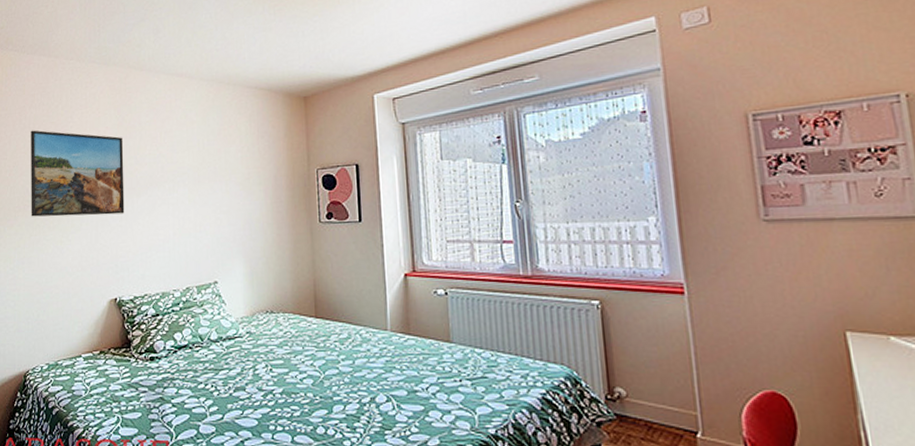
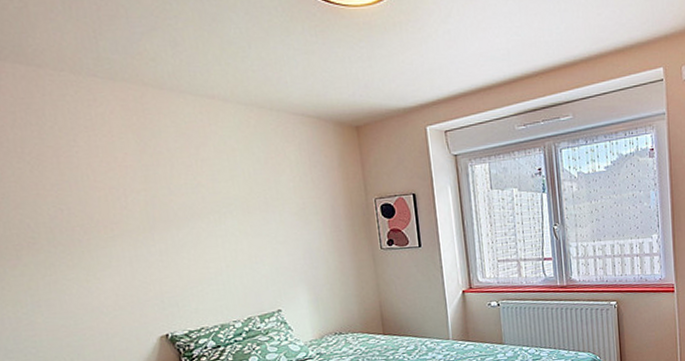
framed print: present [31,130,125,217] -> none [19,155,164,255]

